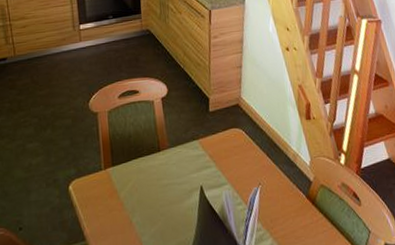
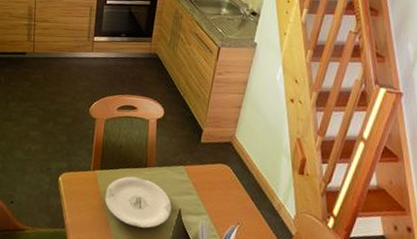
plate: none [121,163,193,217] -> present [104,176,172,228]

